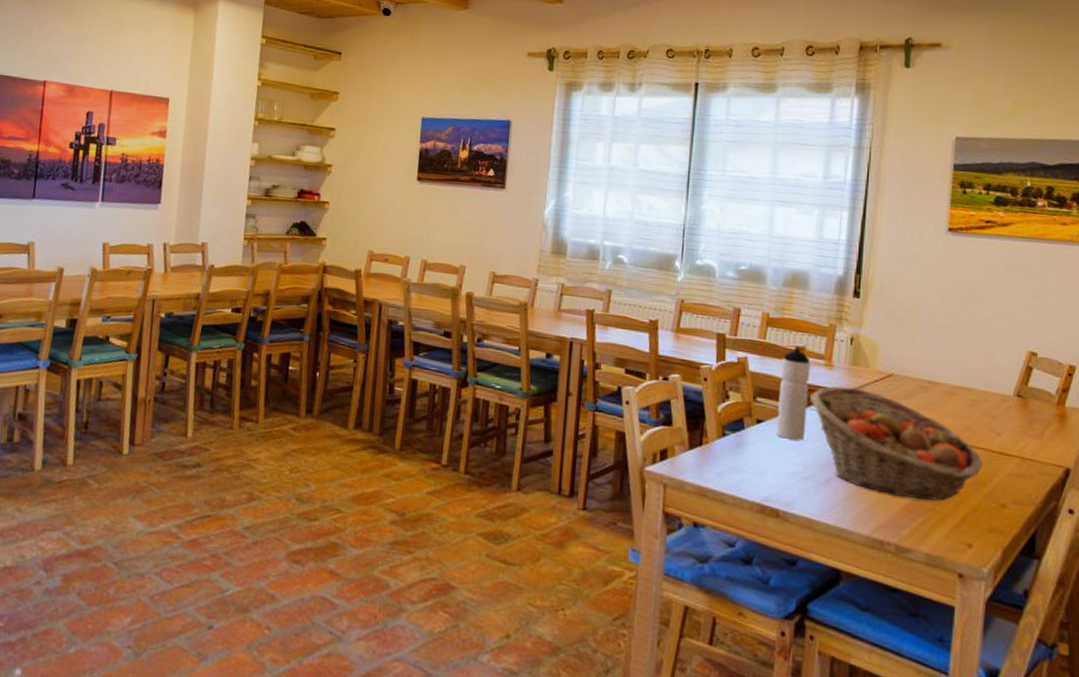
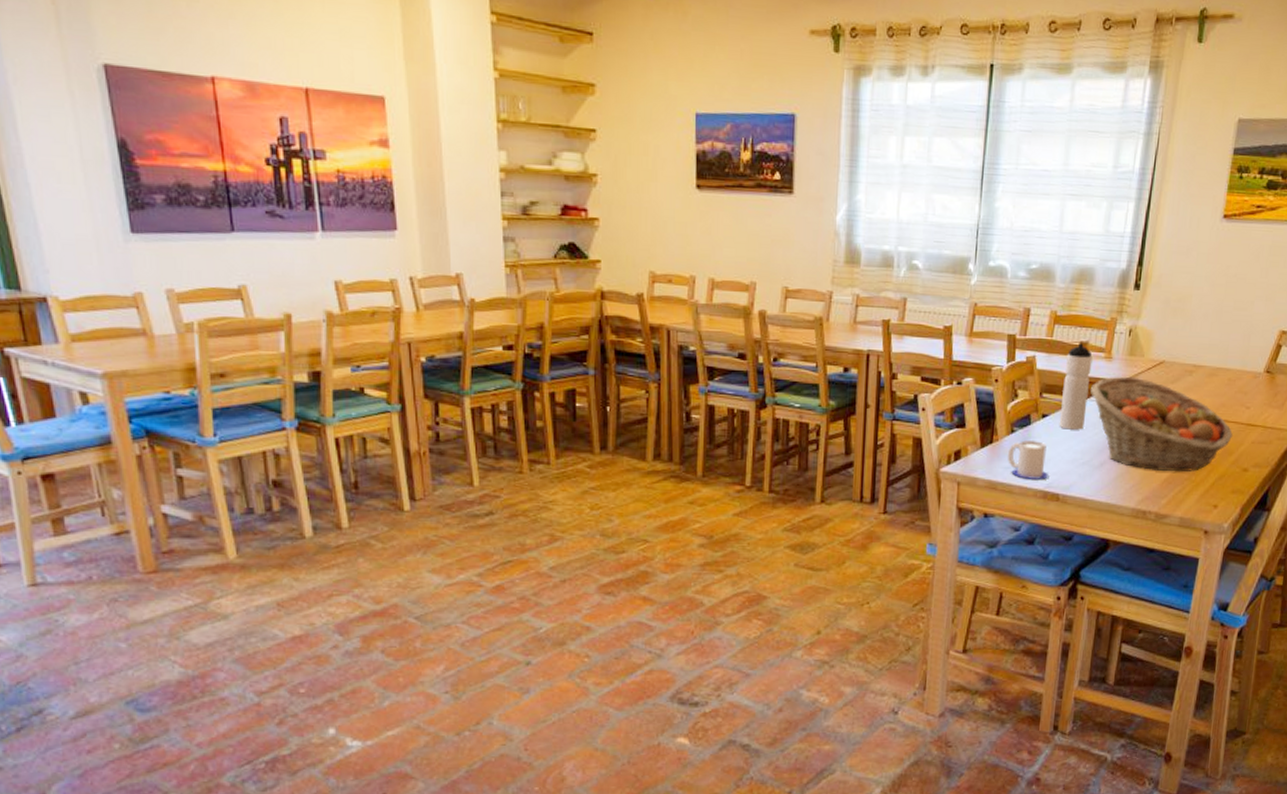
mug: none [718,446,767,491] -> present [1007,439,1050,481]

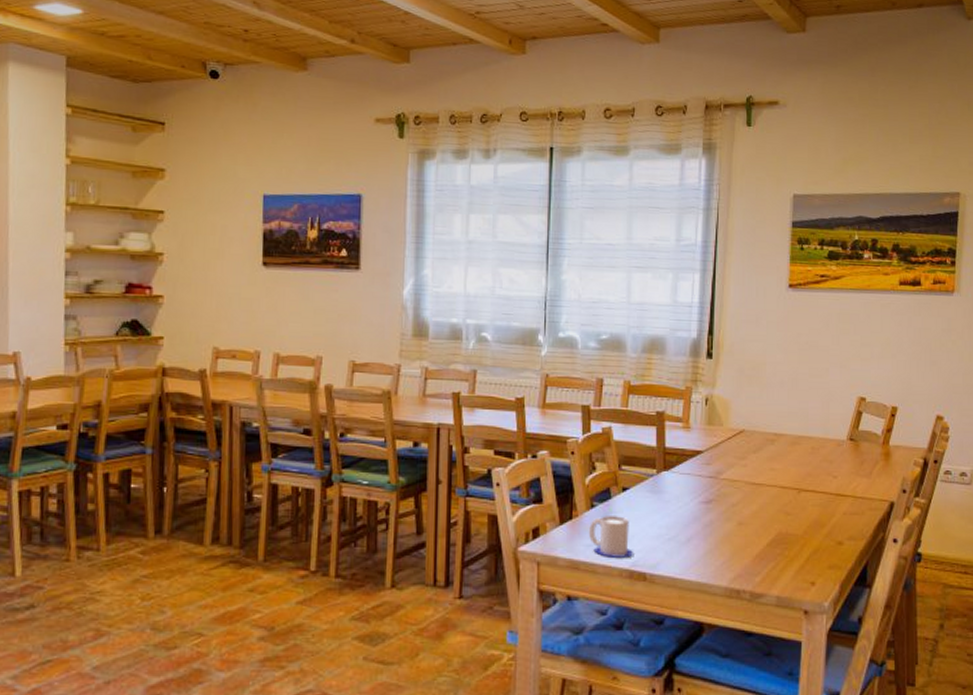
water bottle: present [1059,343,1093,430] -> none [640,413,670,503]
fruit basket: present [1091,376,1234,472] -> none [671,446,824,547]

